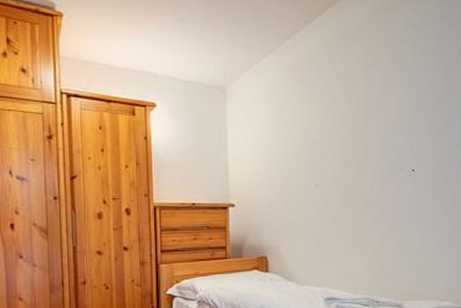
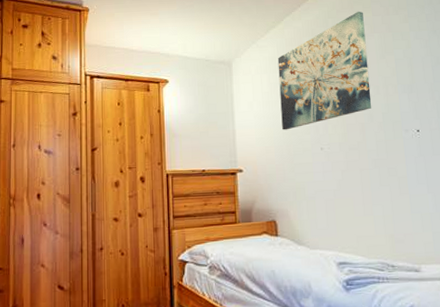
wall art: none [276,38,370,165] -> present [277,11,372,130]

